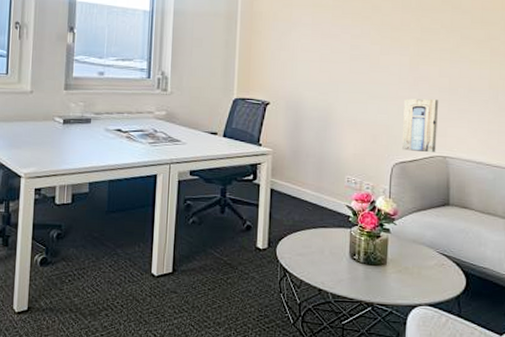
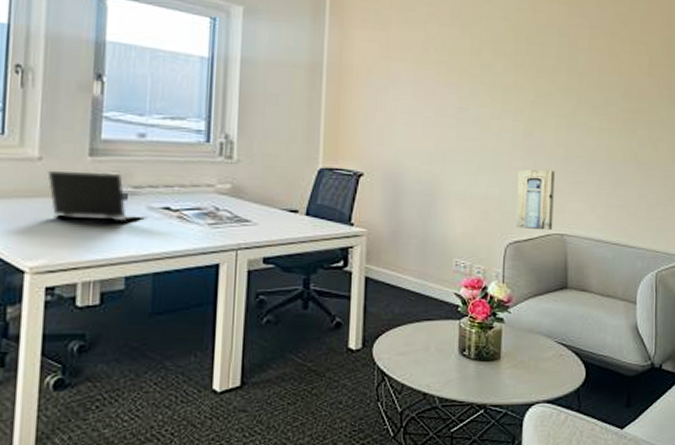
laptop: none [36,100,105,141] -> present [47,170,147,222]

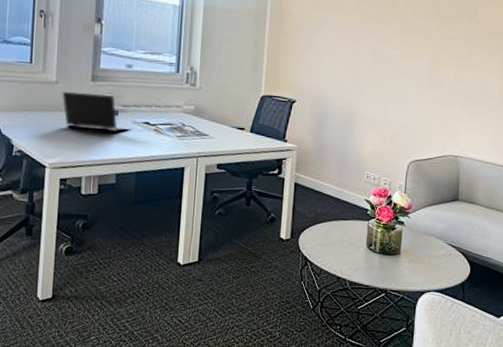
wall art: present [515,169,556,231] -> none [417,101,453,153]

